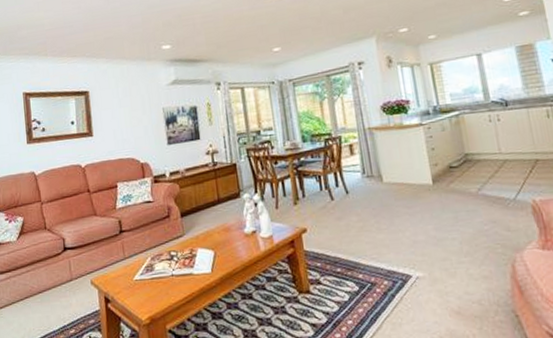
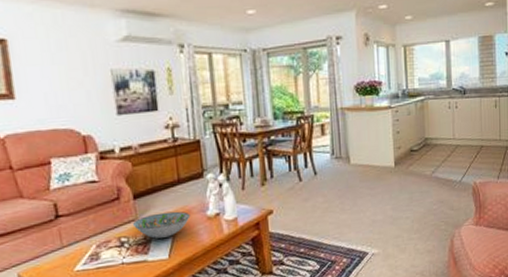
decorative bowl: none [180,228,230,254] -> present [132,211,191,239]

